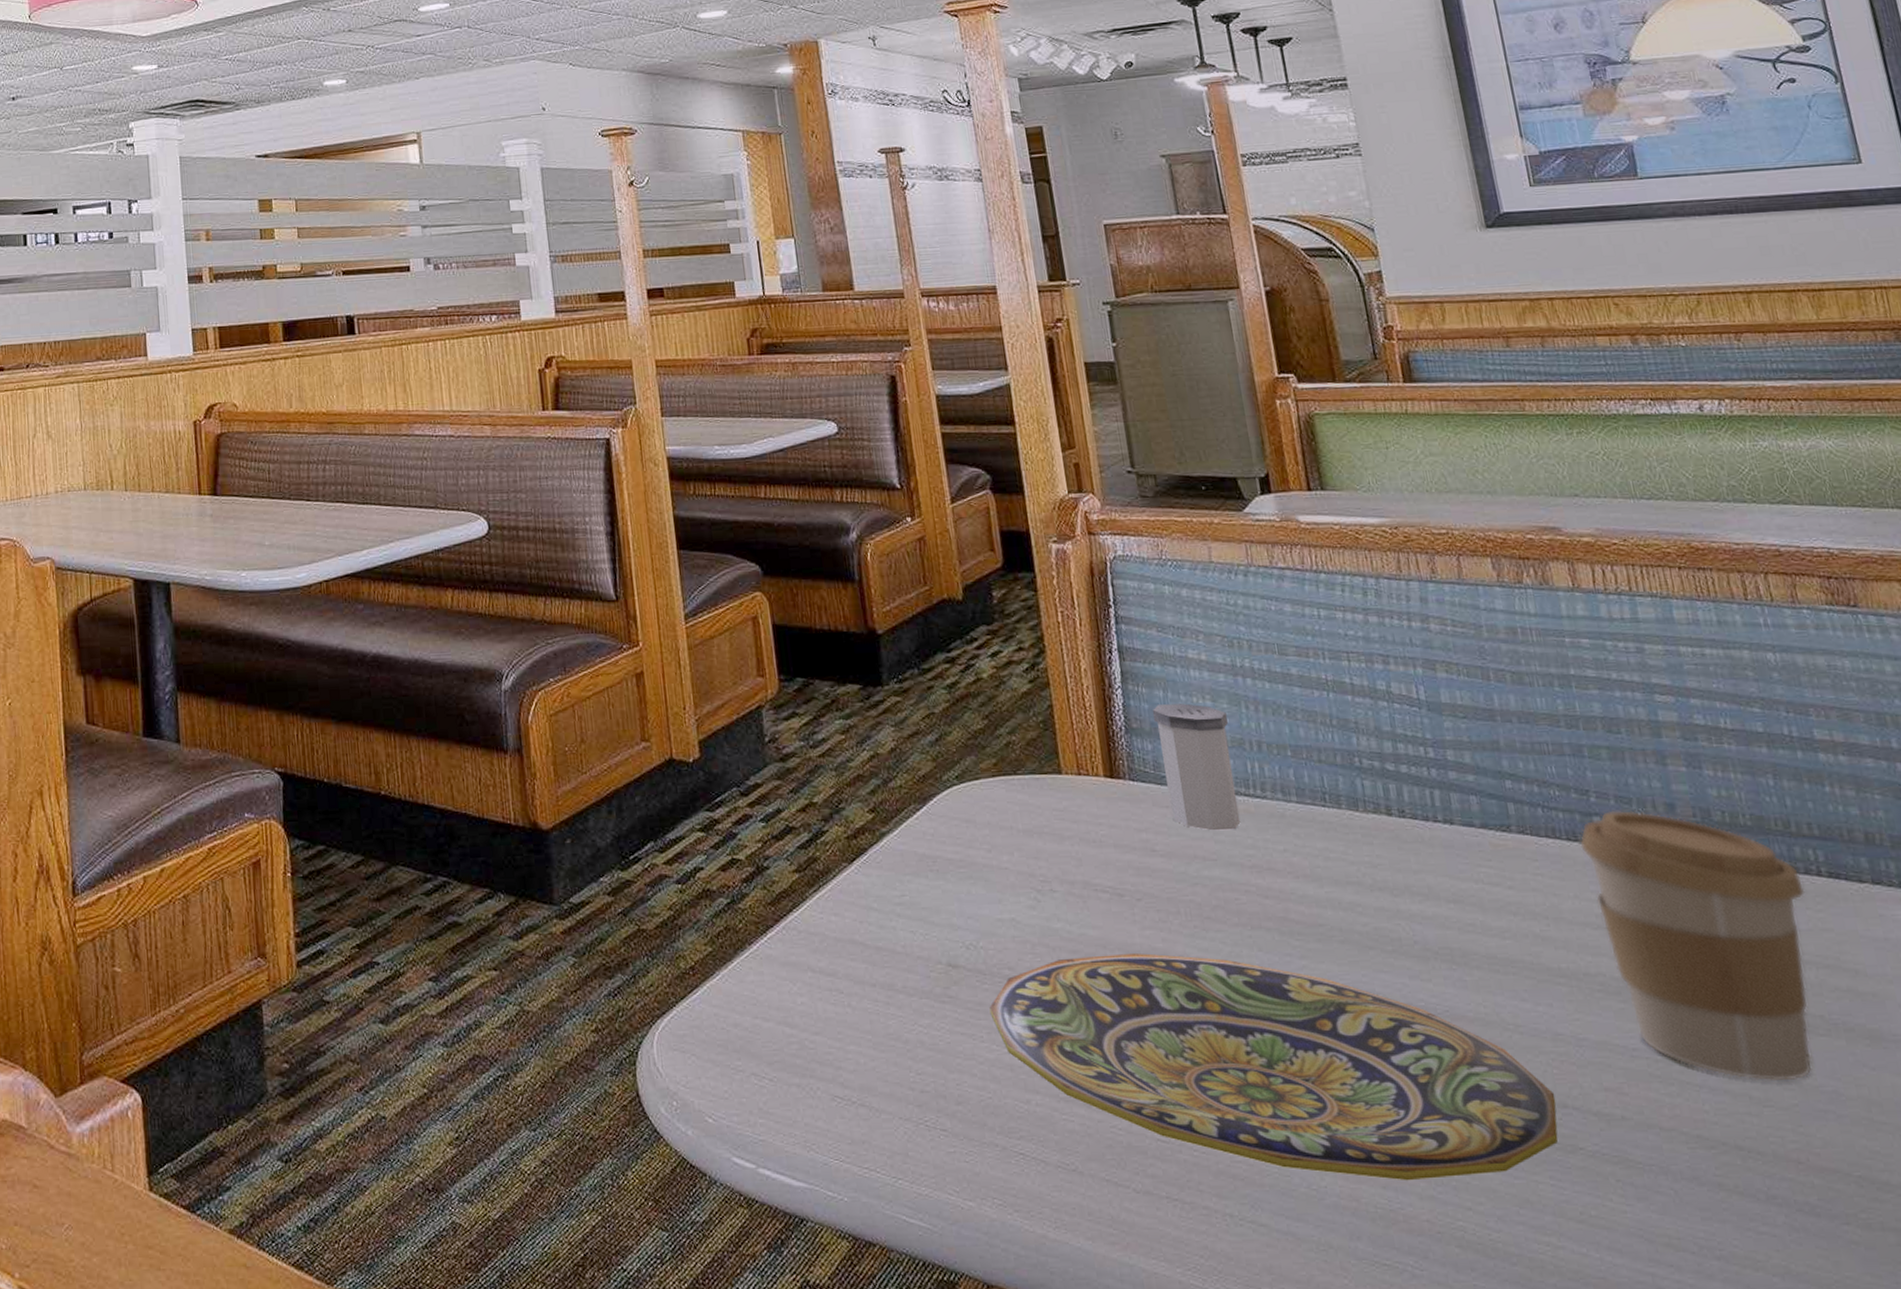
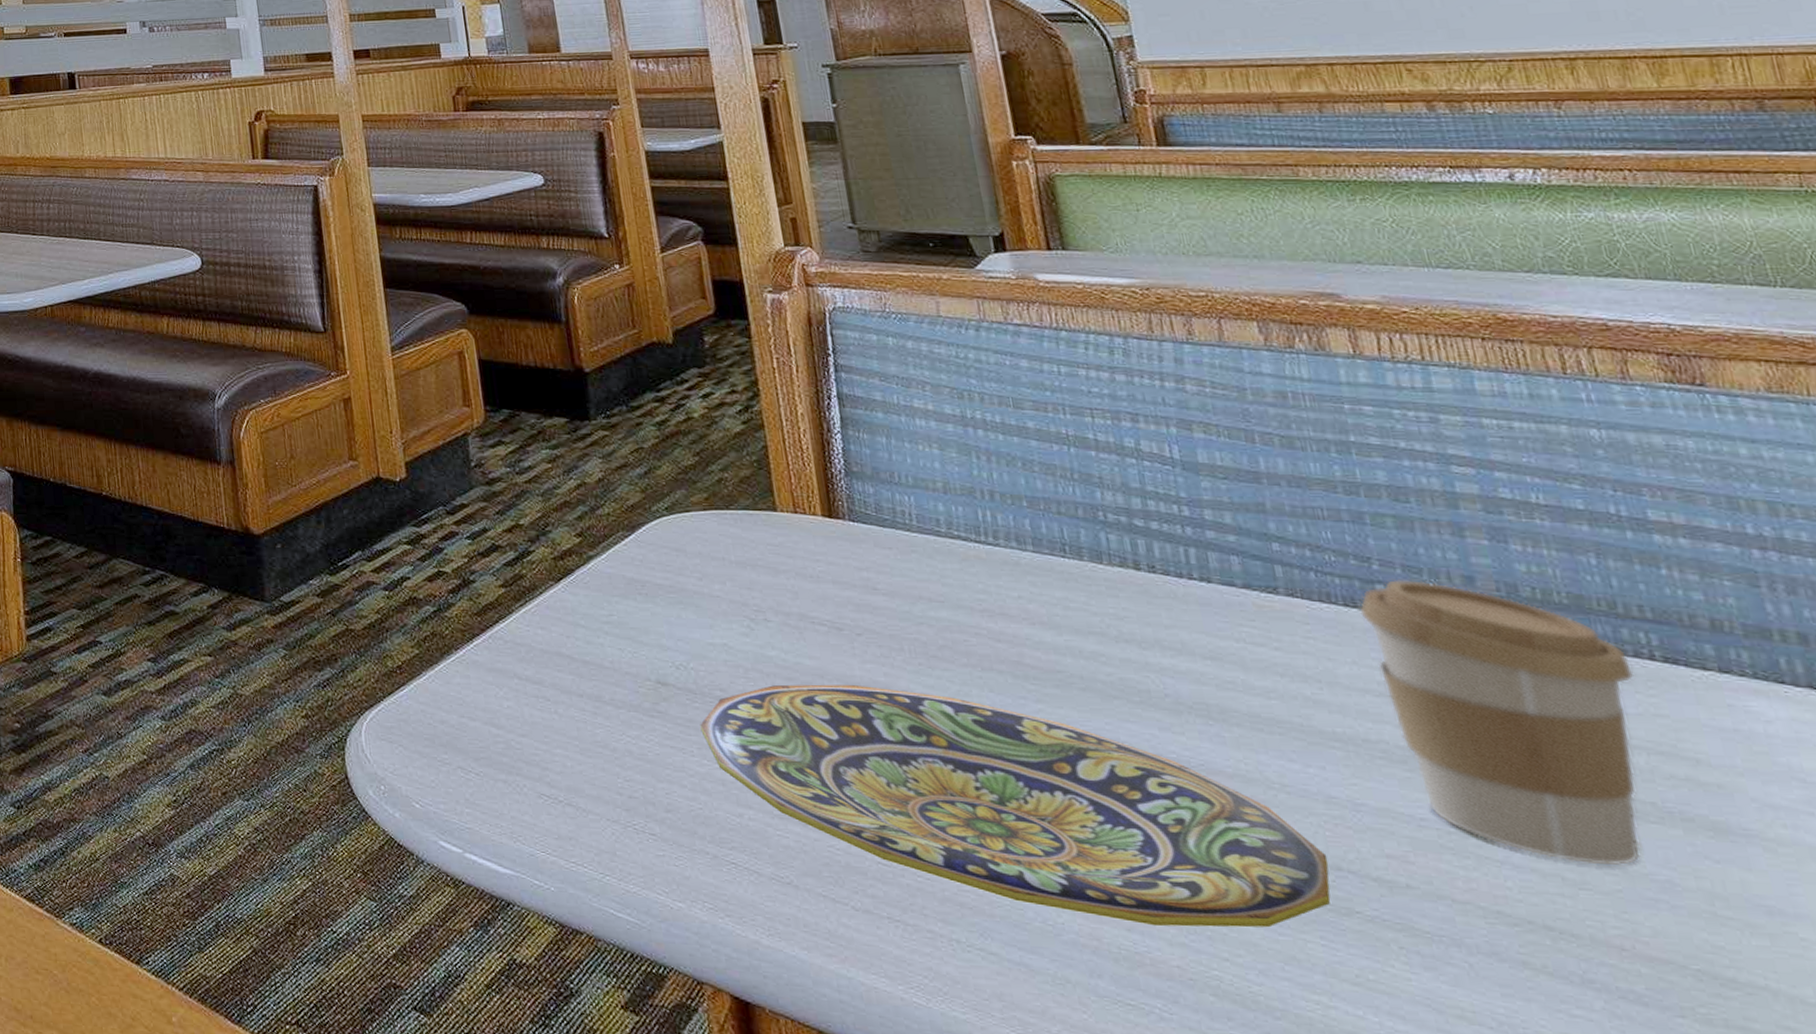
salt shaker: present [1152,703,1241,831] -> none [874,451,971,575]

